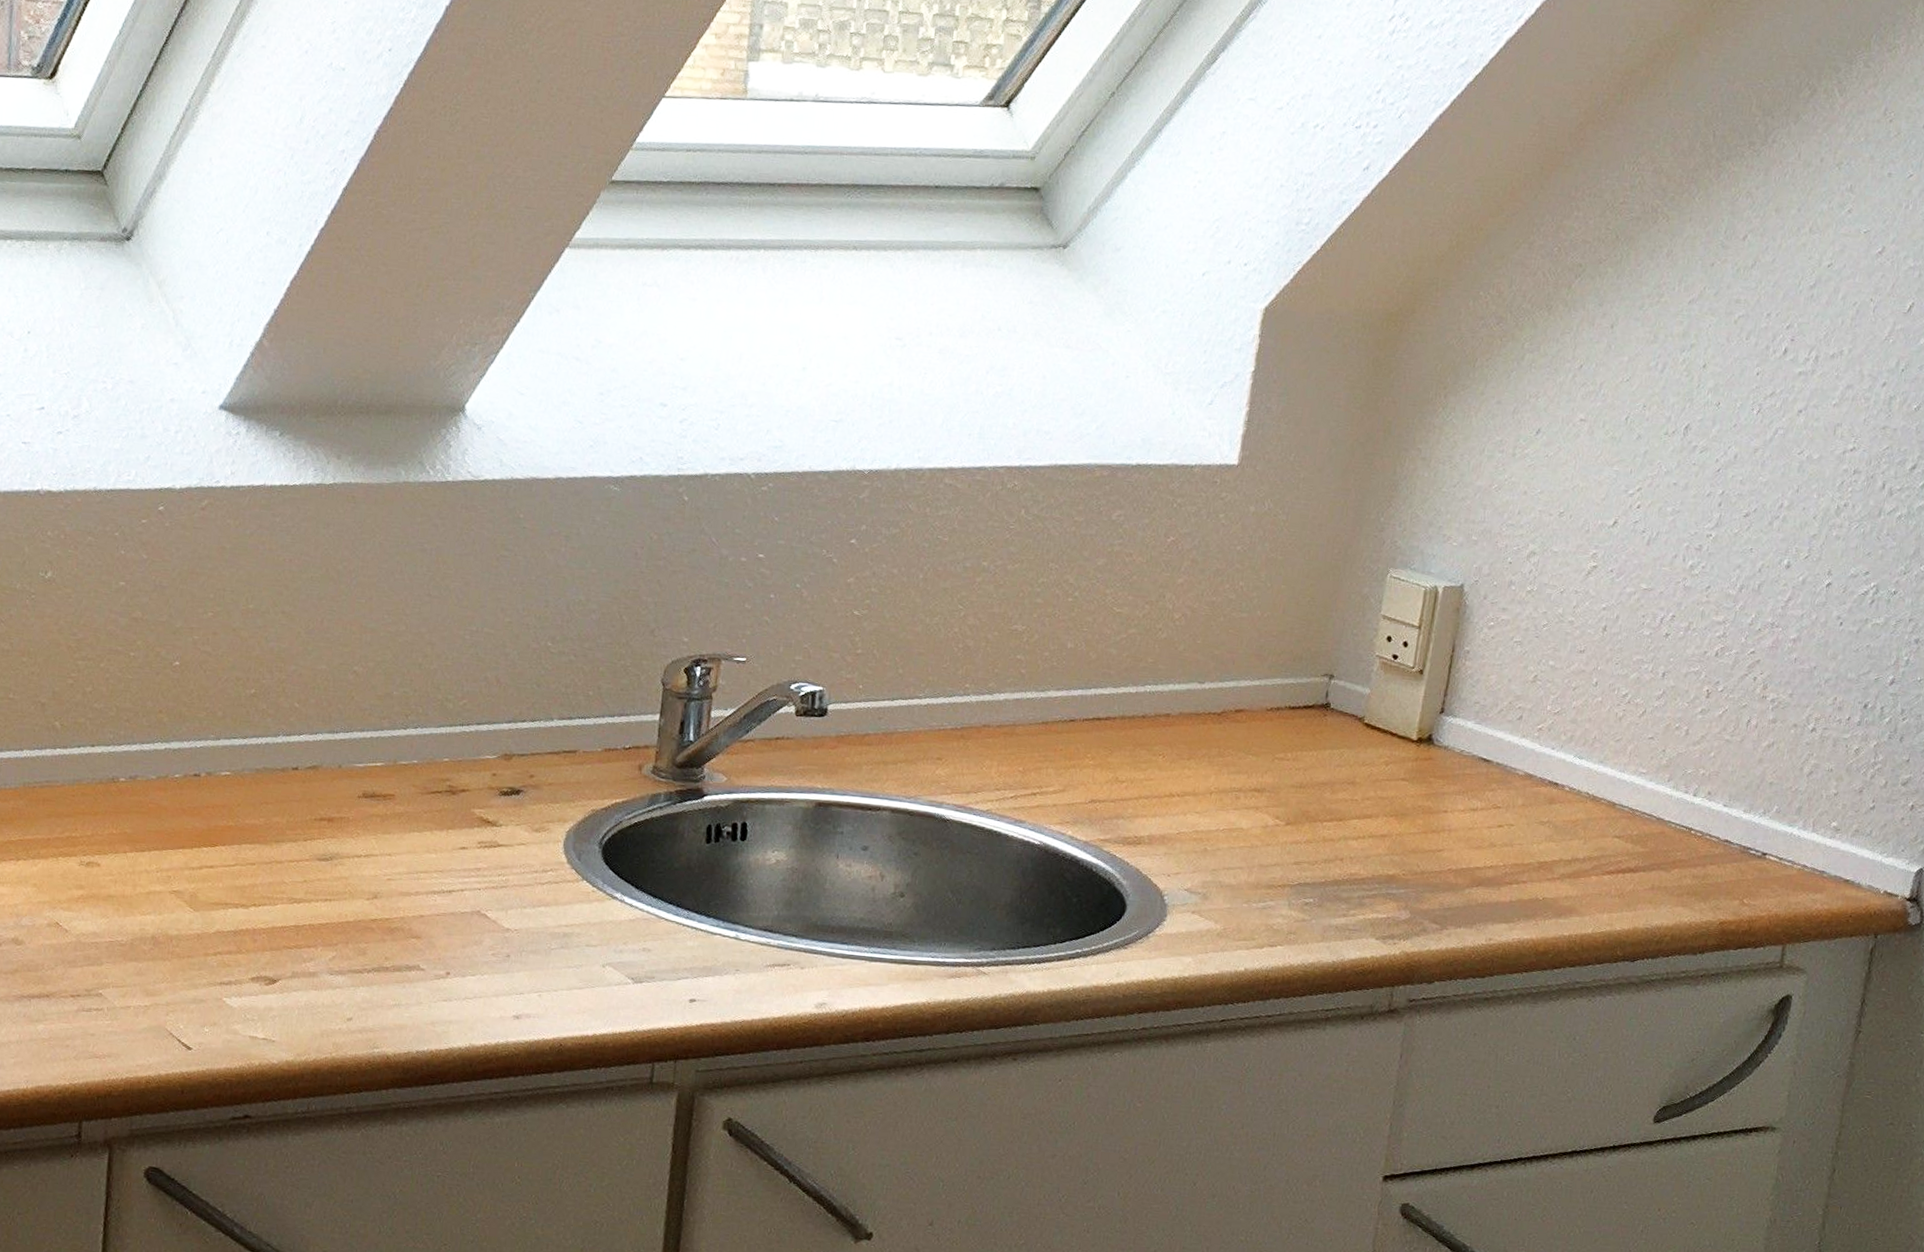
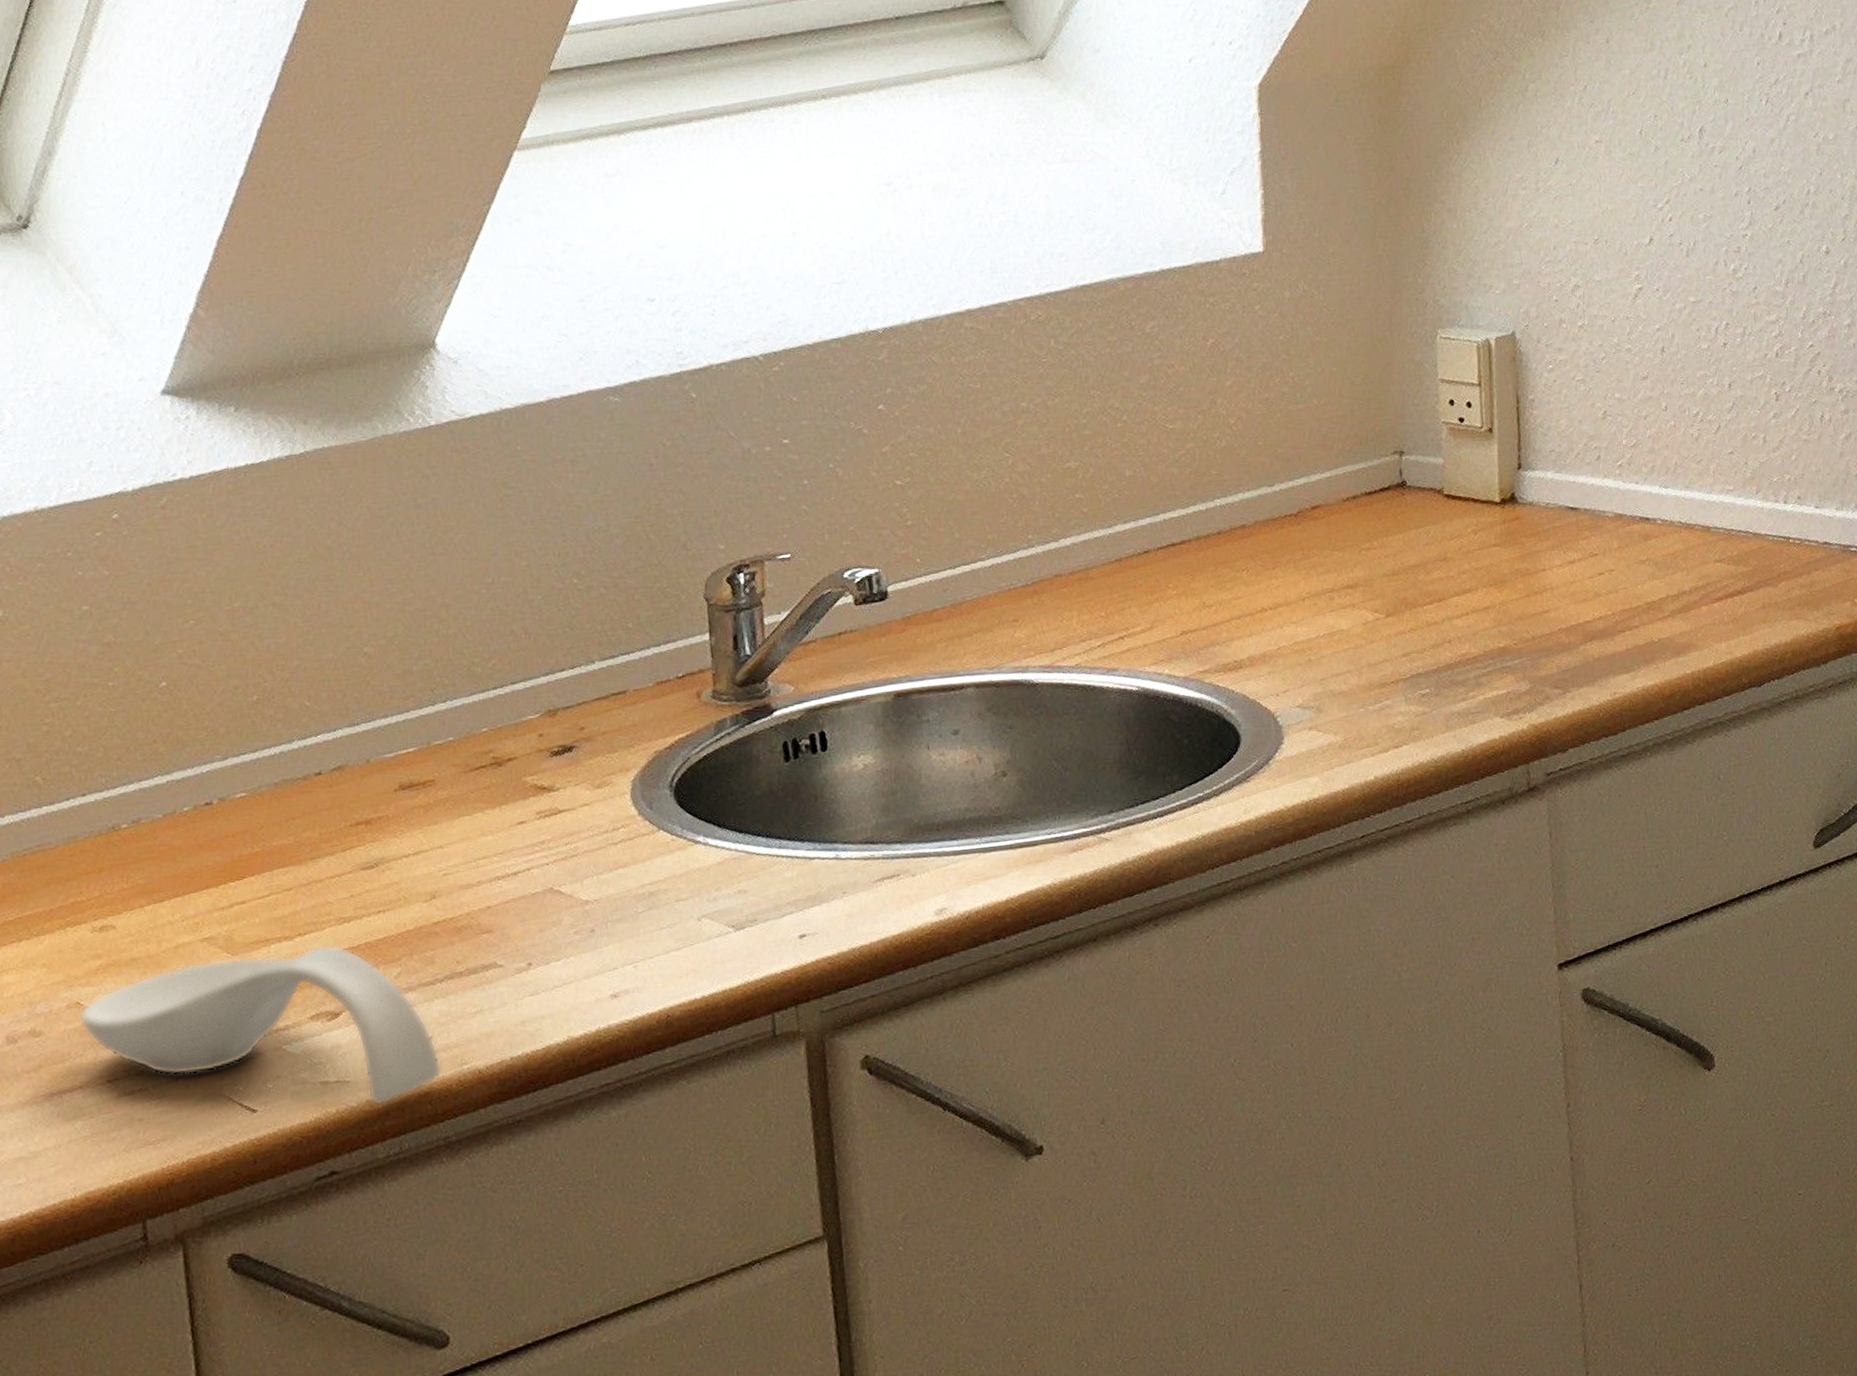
spoon rest: none [56,910,356,1068] -> present [79,944,442,1106]

